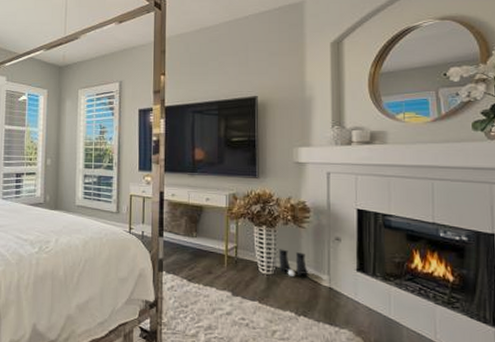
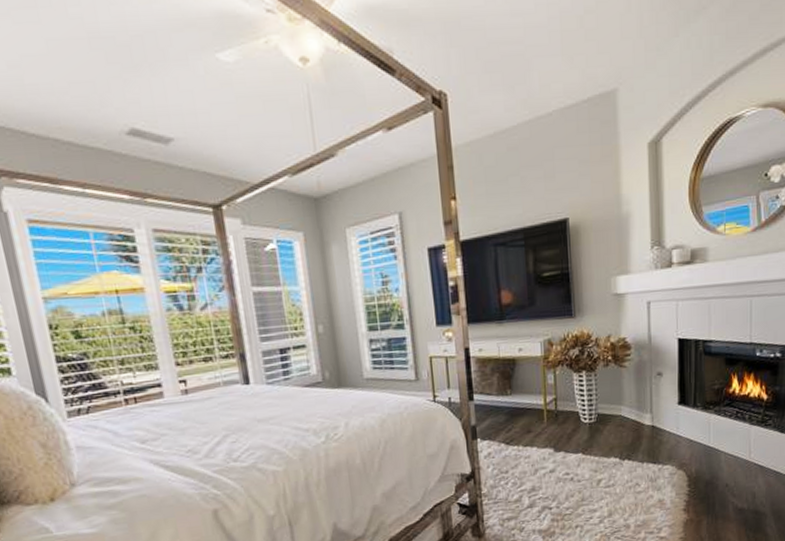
boots: present [279,249,308,277] -> none [601,393,631,421]

